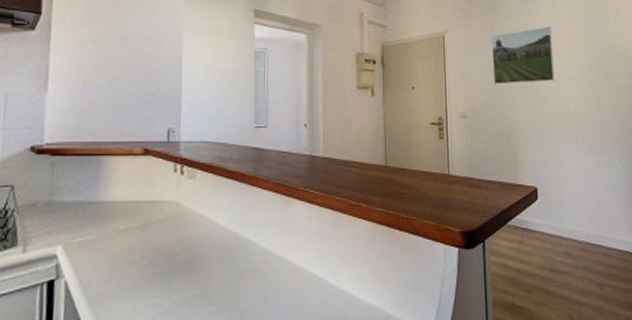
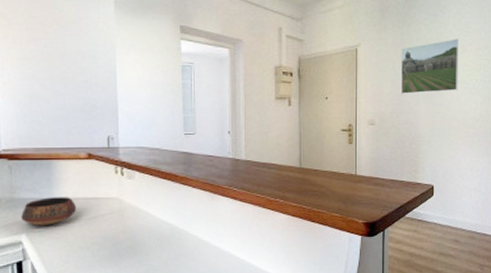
bowl: none [59,200,127,235] -> present [21,197,77,226]

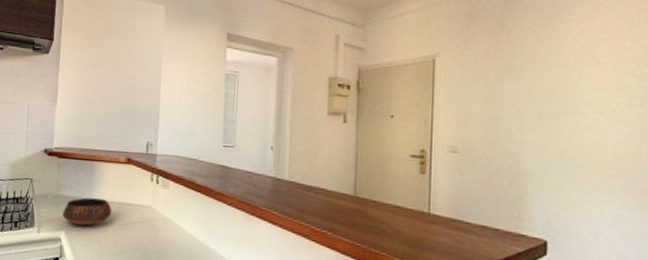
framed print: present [400,39,459,94] -> none [496,48,587,117]

